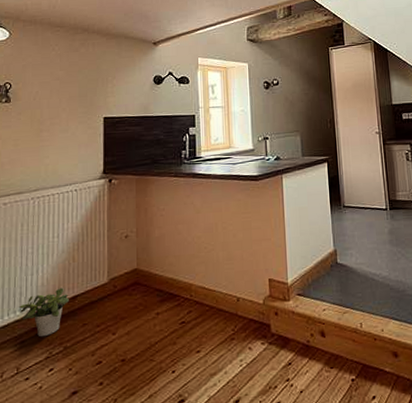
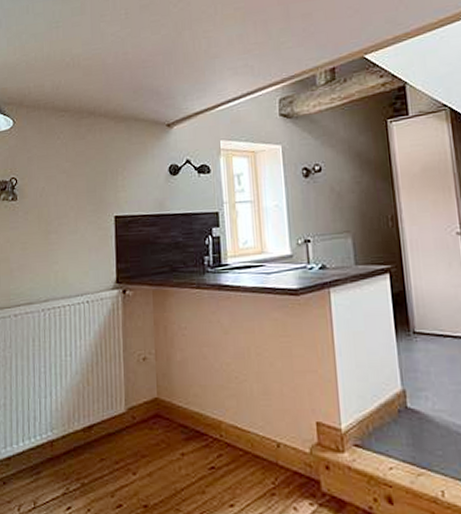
potted plant: present [19,288,69,337] -> none [34,415,85,470]

